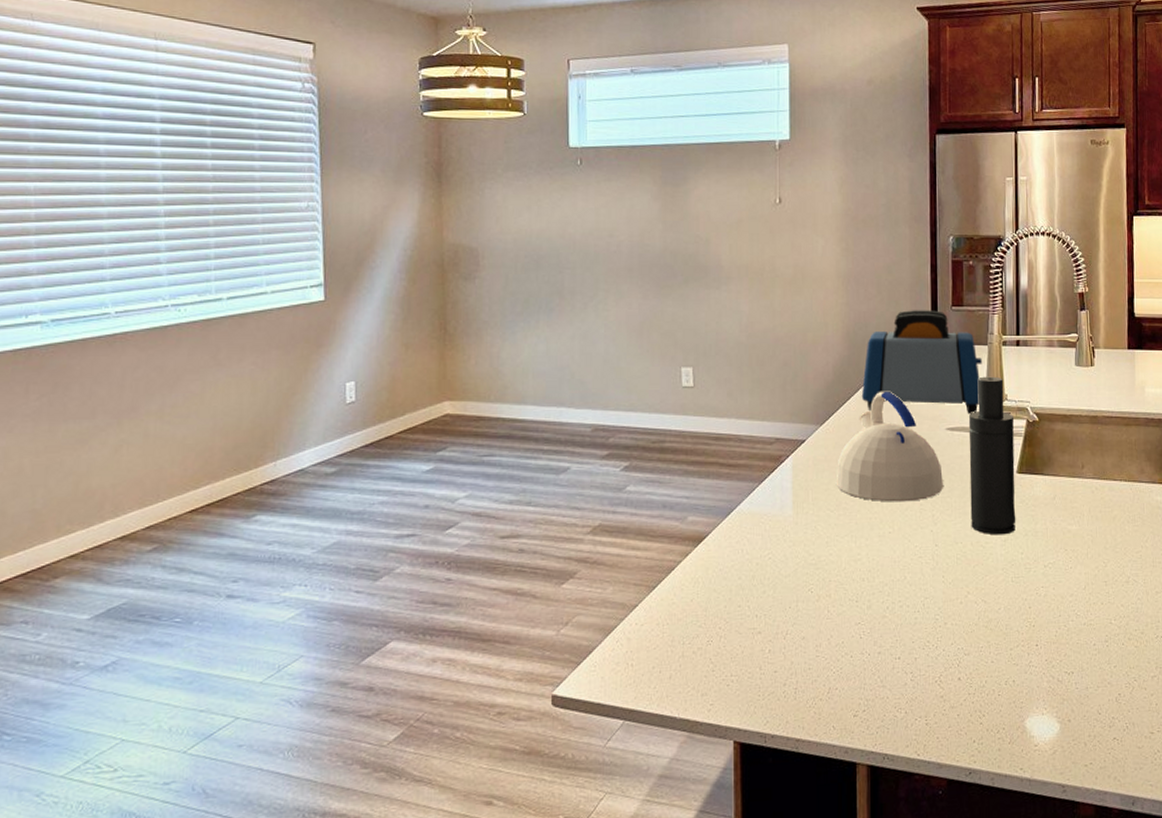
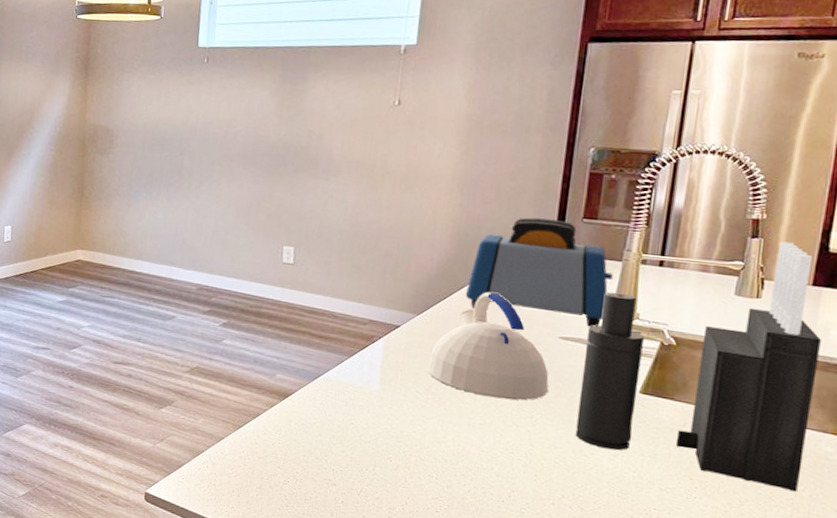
knife block: none [1051,311,1143,544] -> present [677,241,821,492]

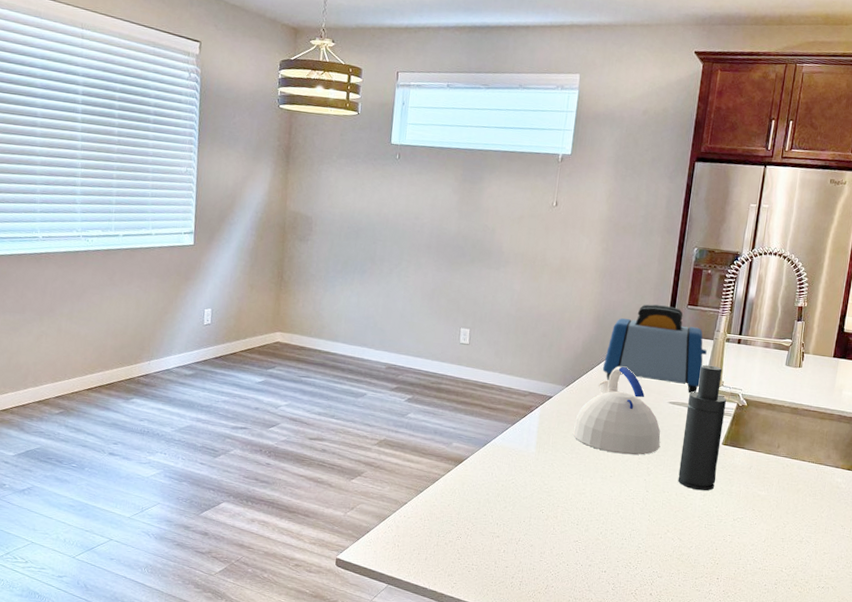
knife block: present [677,241,821,492] -> none [745,324,837,514]

